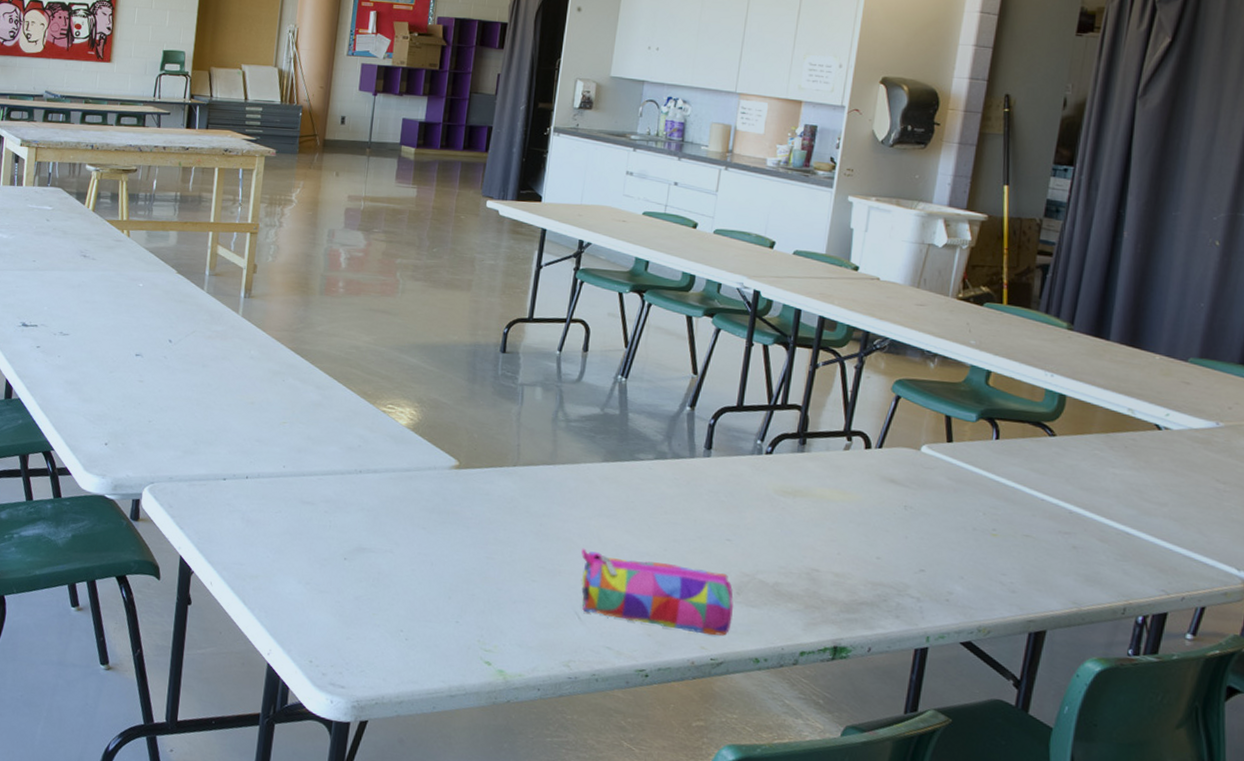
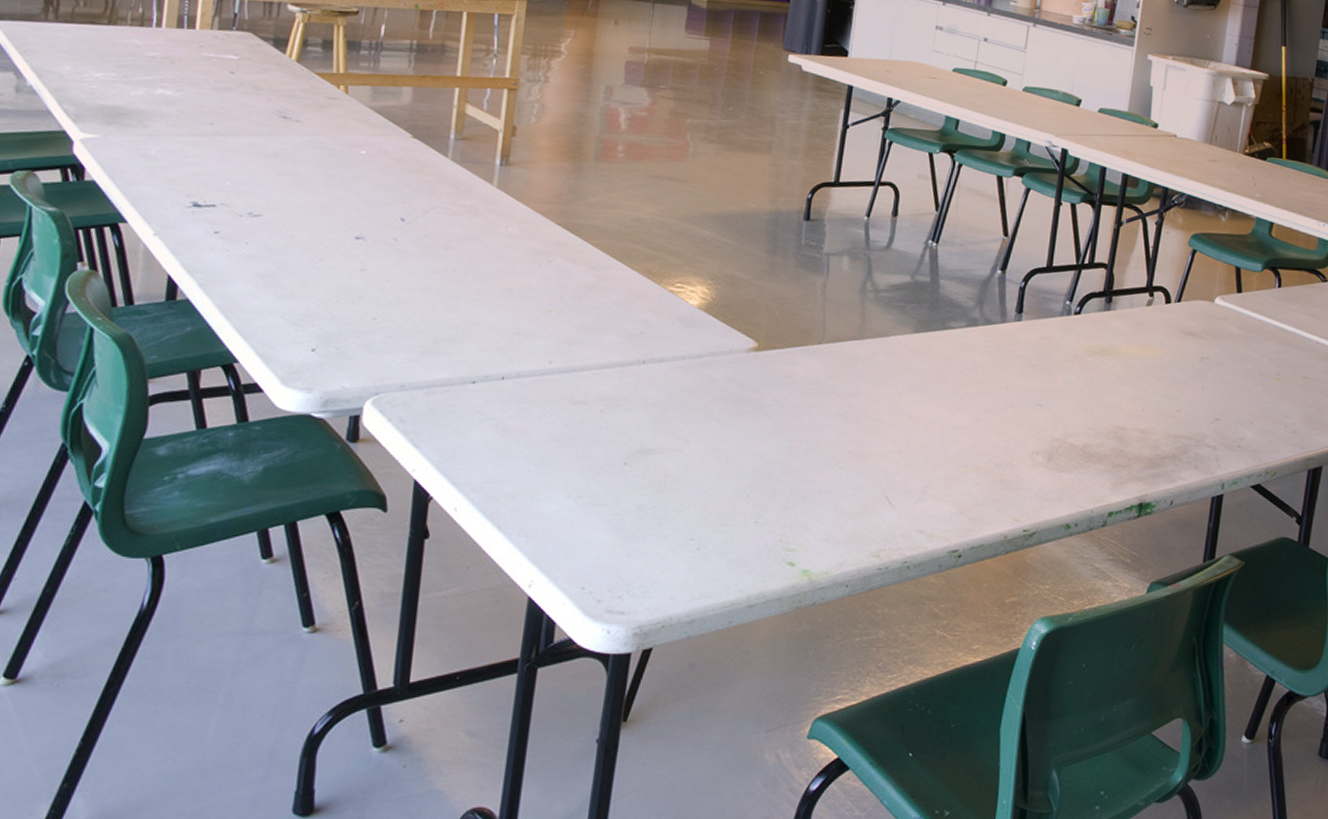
pencil case: present [580,548,734,637] -> none [891,427,1045,506]

